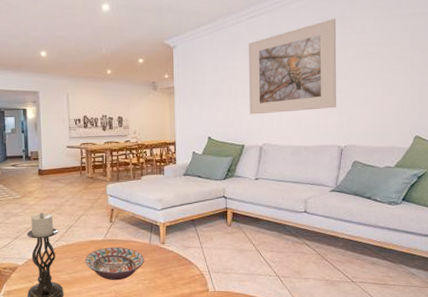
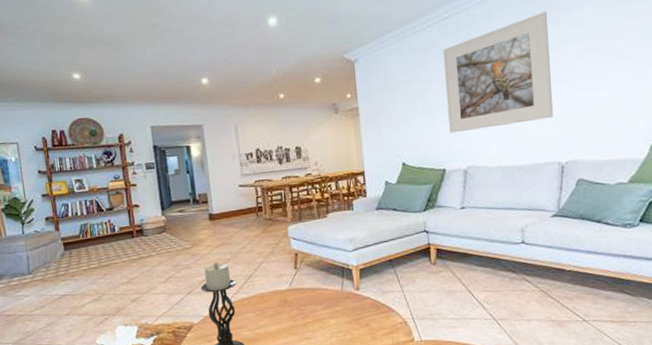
decorative bowl: present [85,247,145,281] -> none [268,296,338,335]

